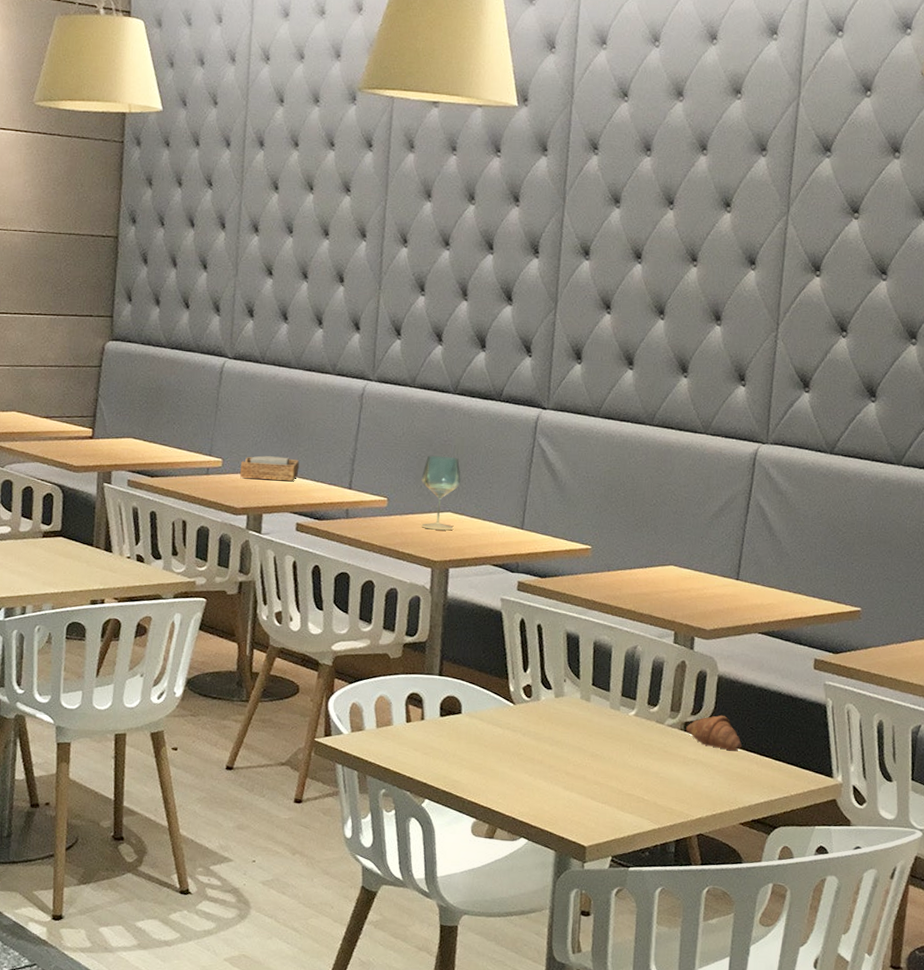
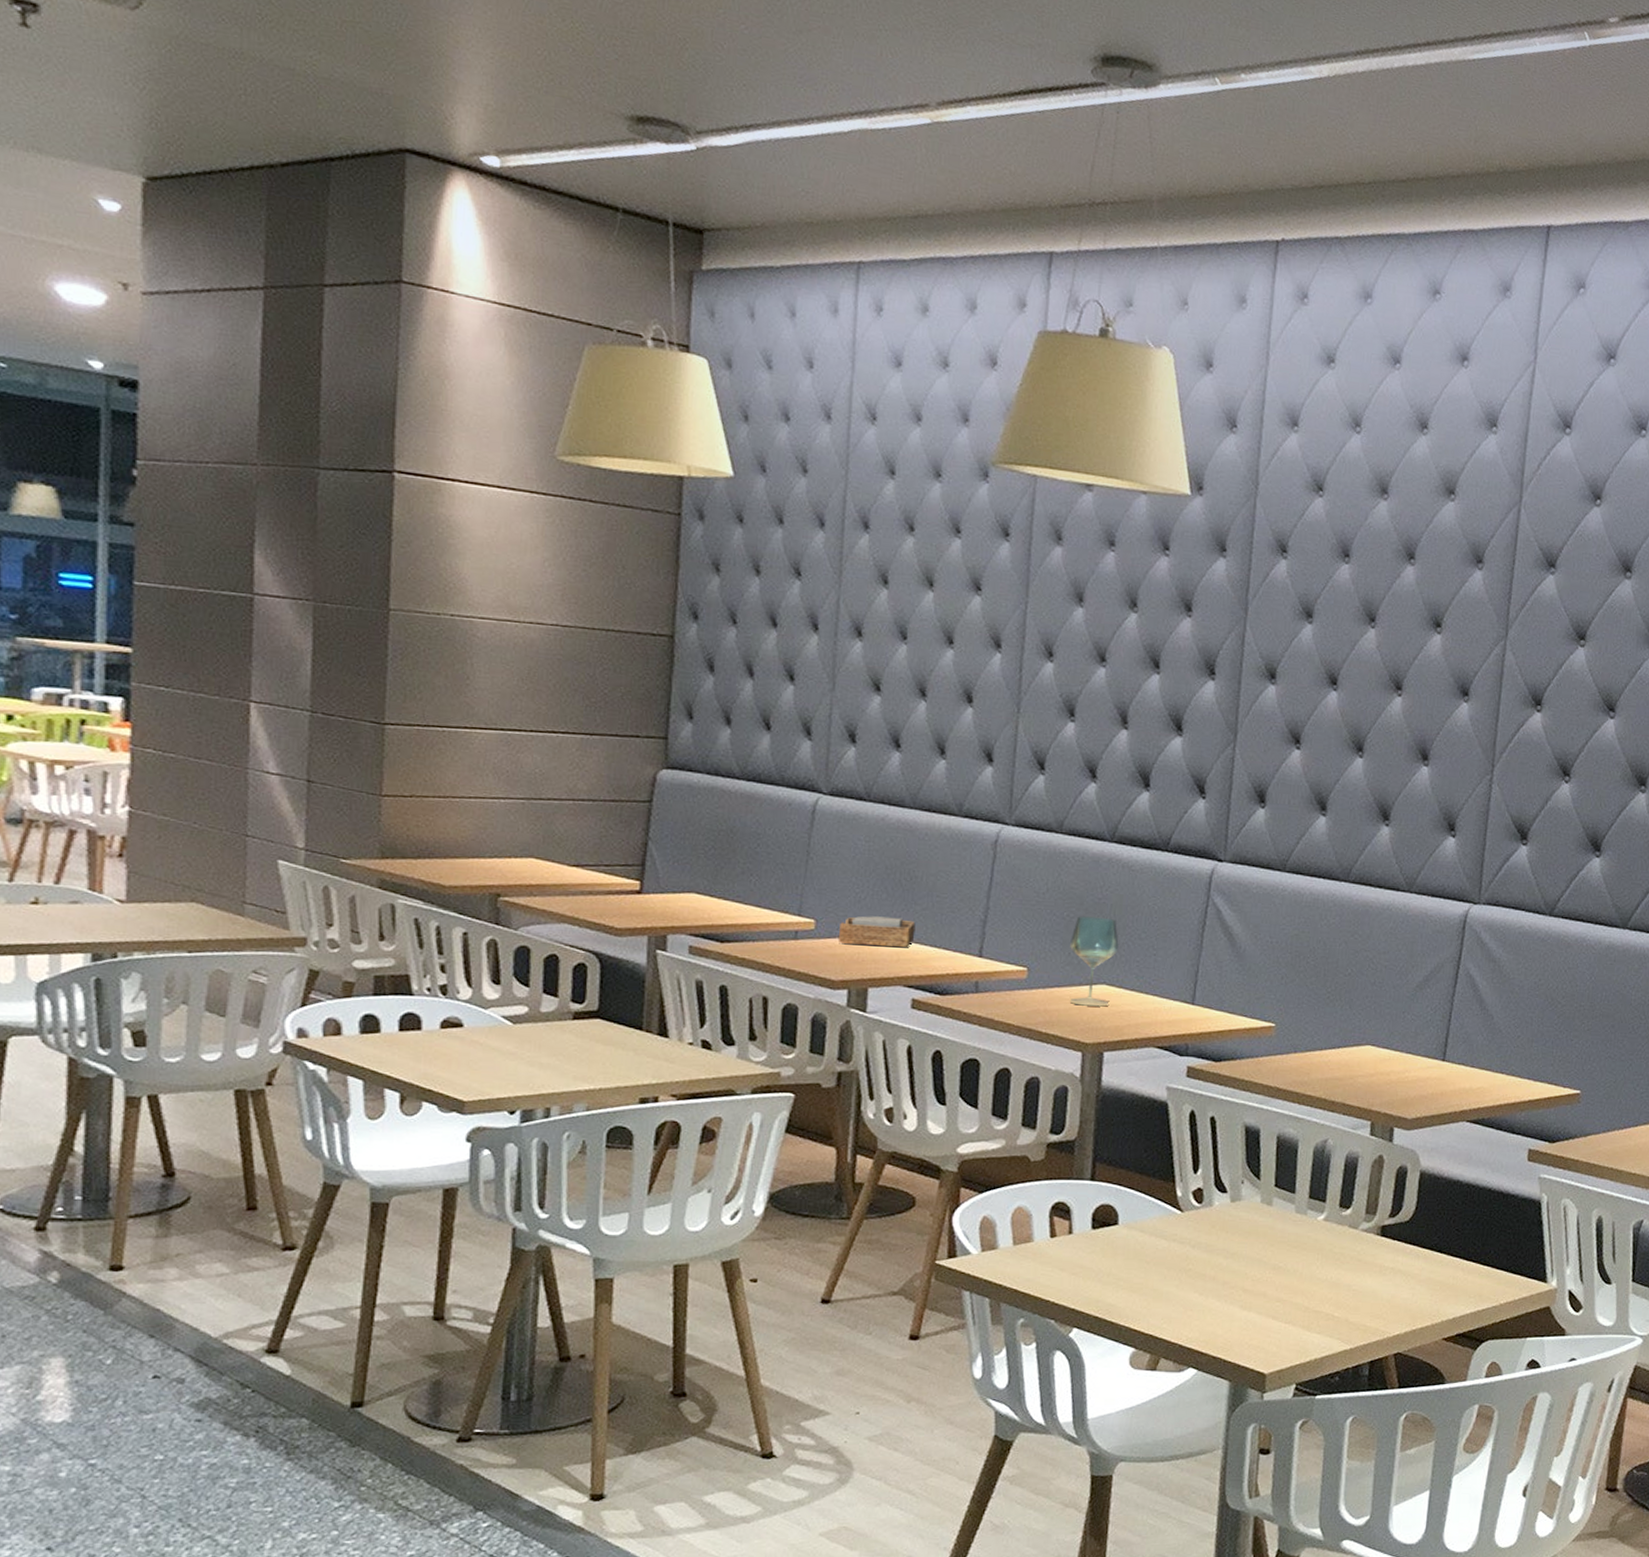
croissant: present [686,715,743,751] -> none [1383,1216,1447,1257]

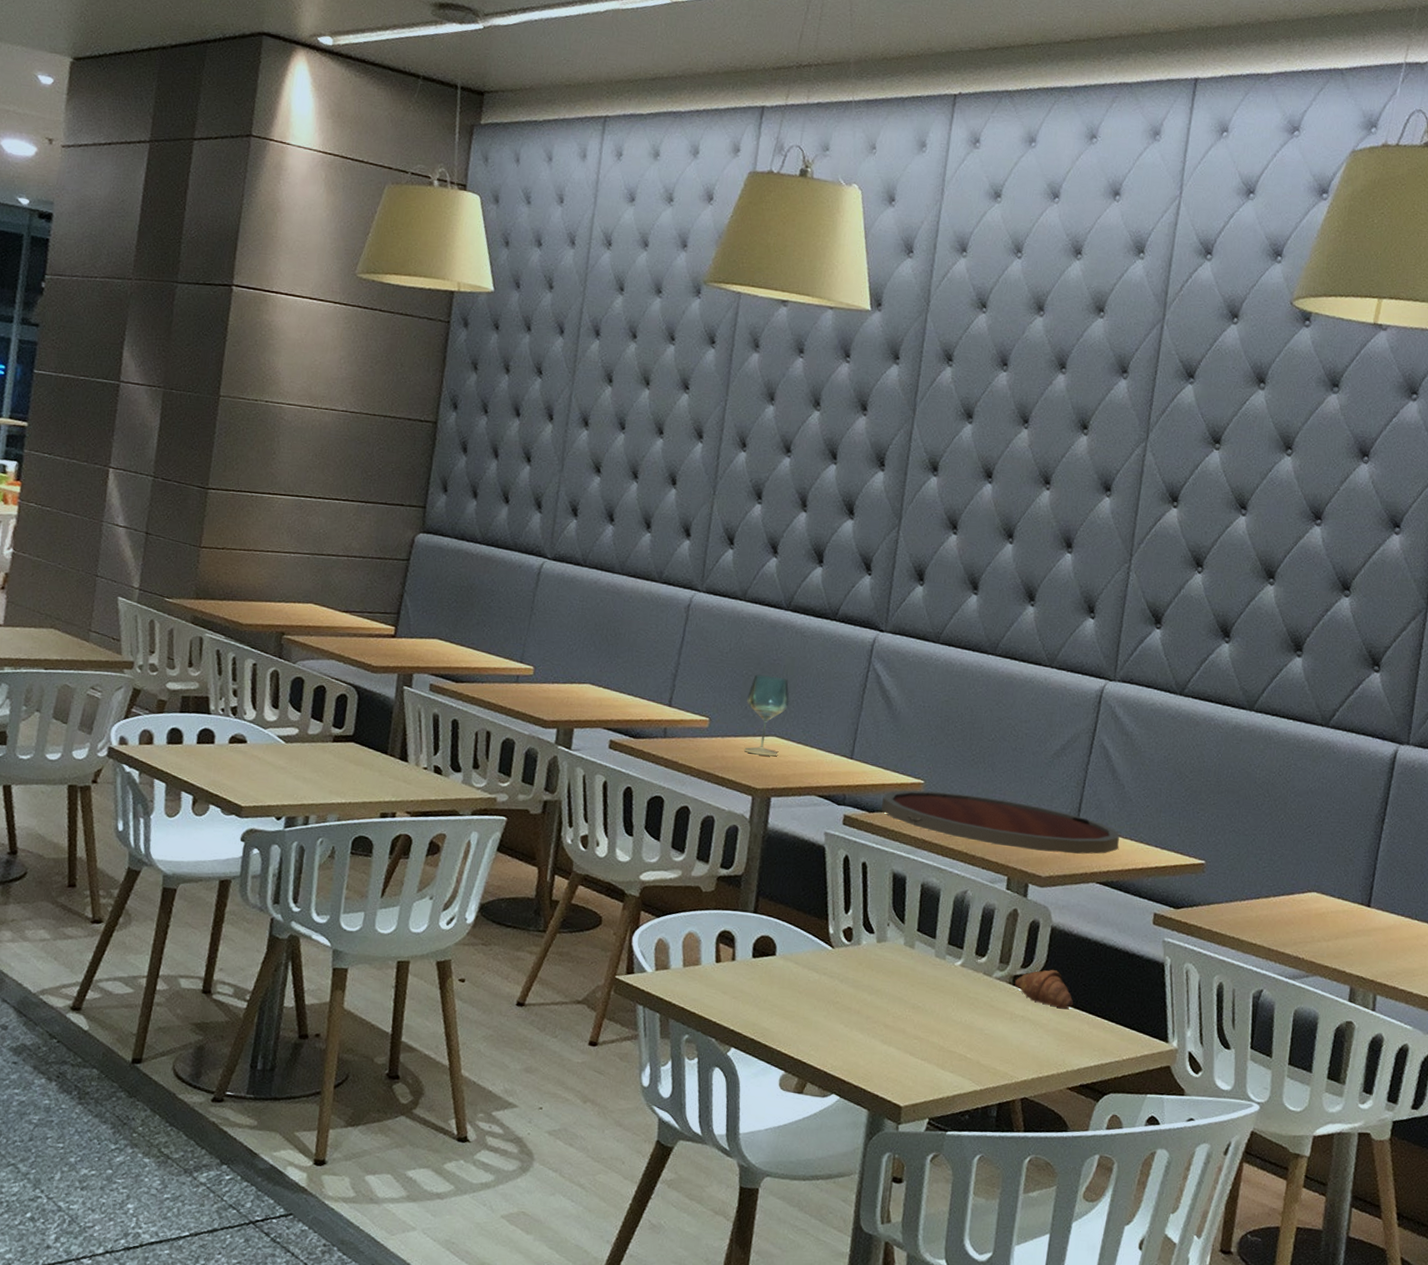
napkin holder: present [838,916,916,948] -> none [551,665,617,695]
tray: none [1229,1034,1490,1093] -> present [881,790,1119,855]
croissant: none [1383,1216,1447,1257] -> present [1015,969,1074,1009]

